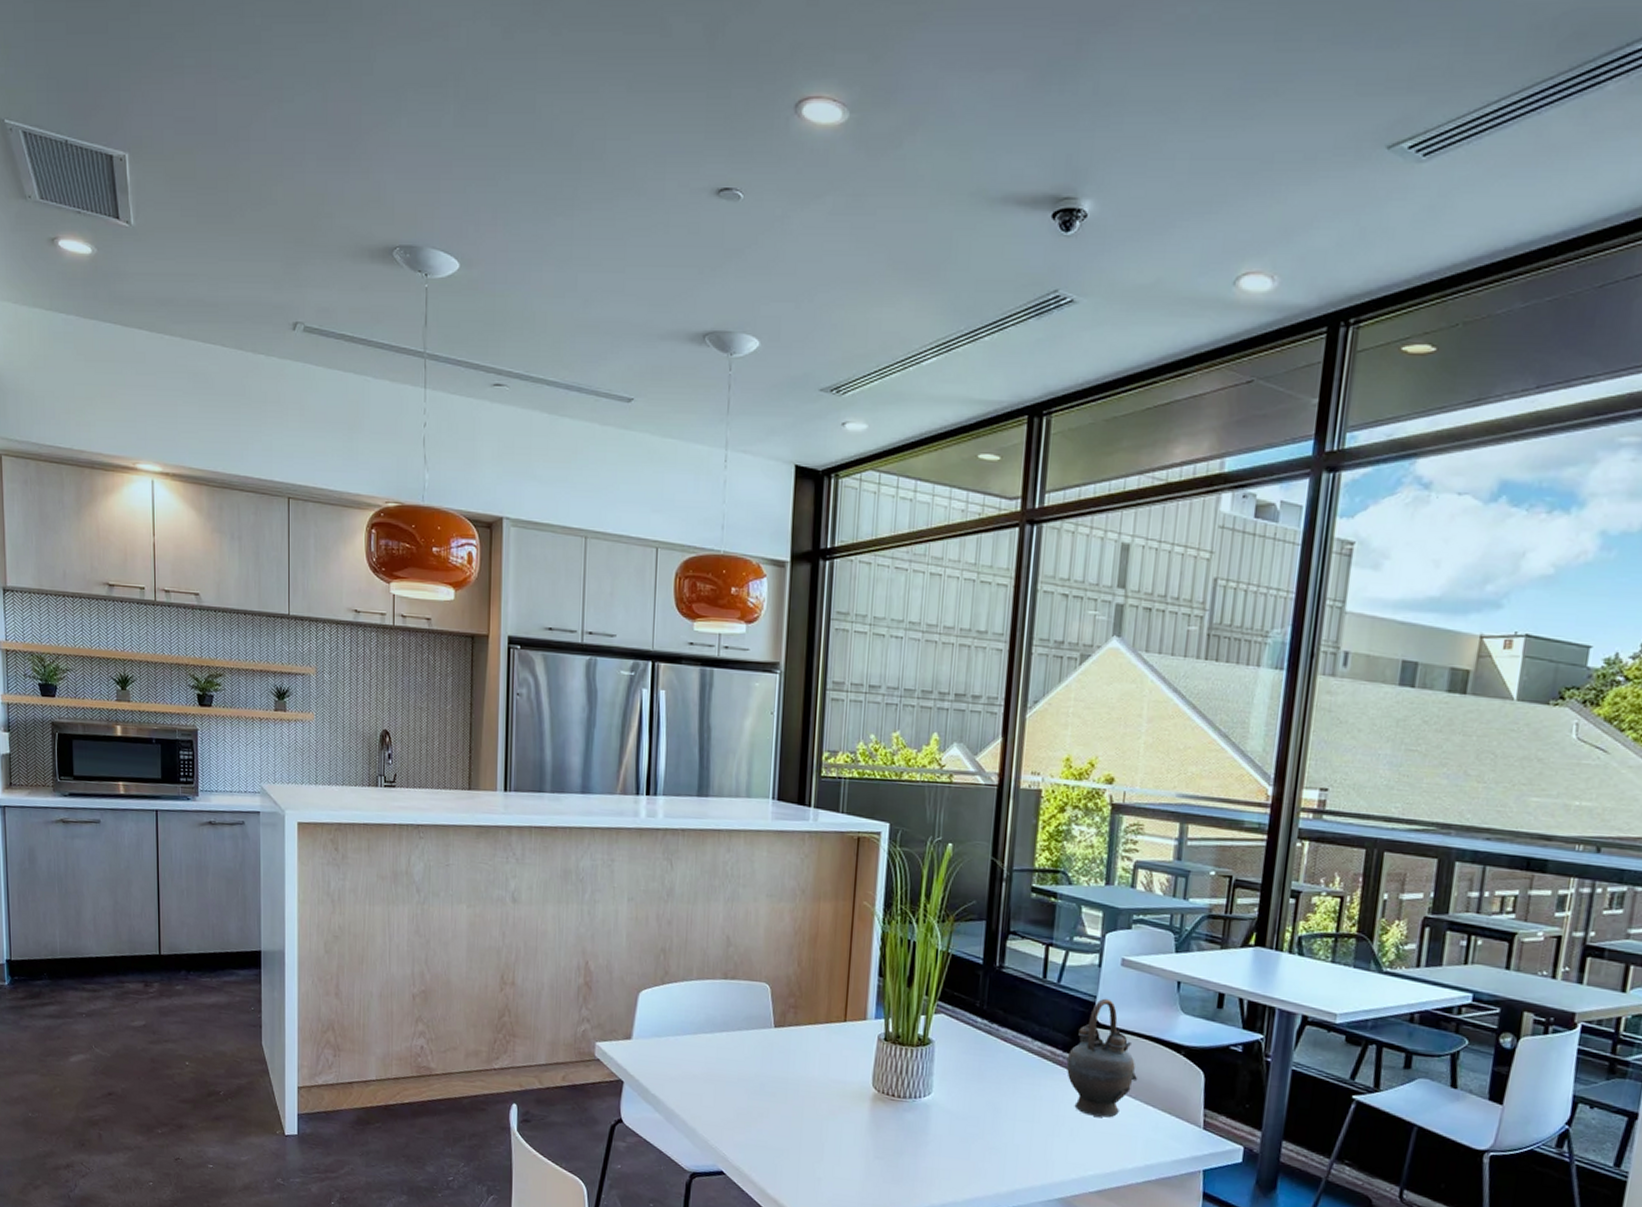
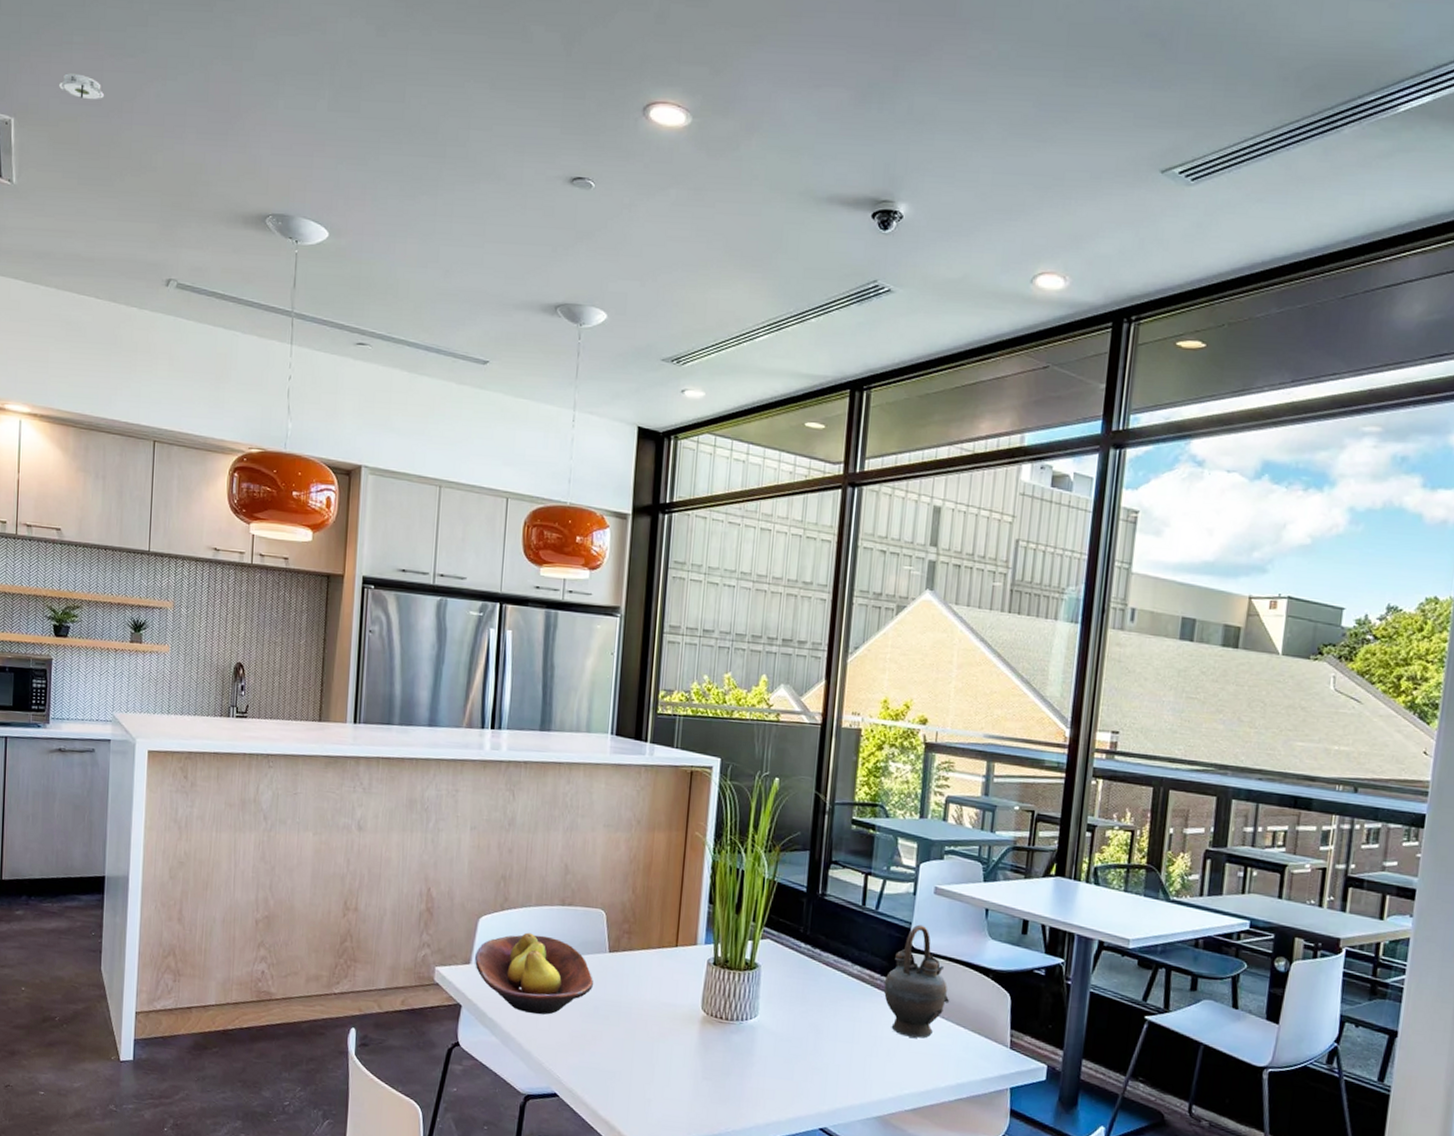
smoke detector: none [171,100,220,129] -> present [58,73,105,100]
fruit bowl: none [636,1007,760,1091] -> present [475,932,594,1015]

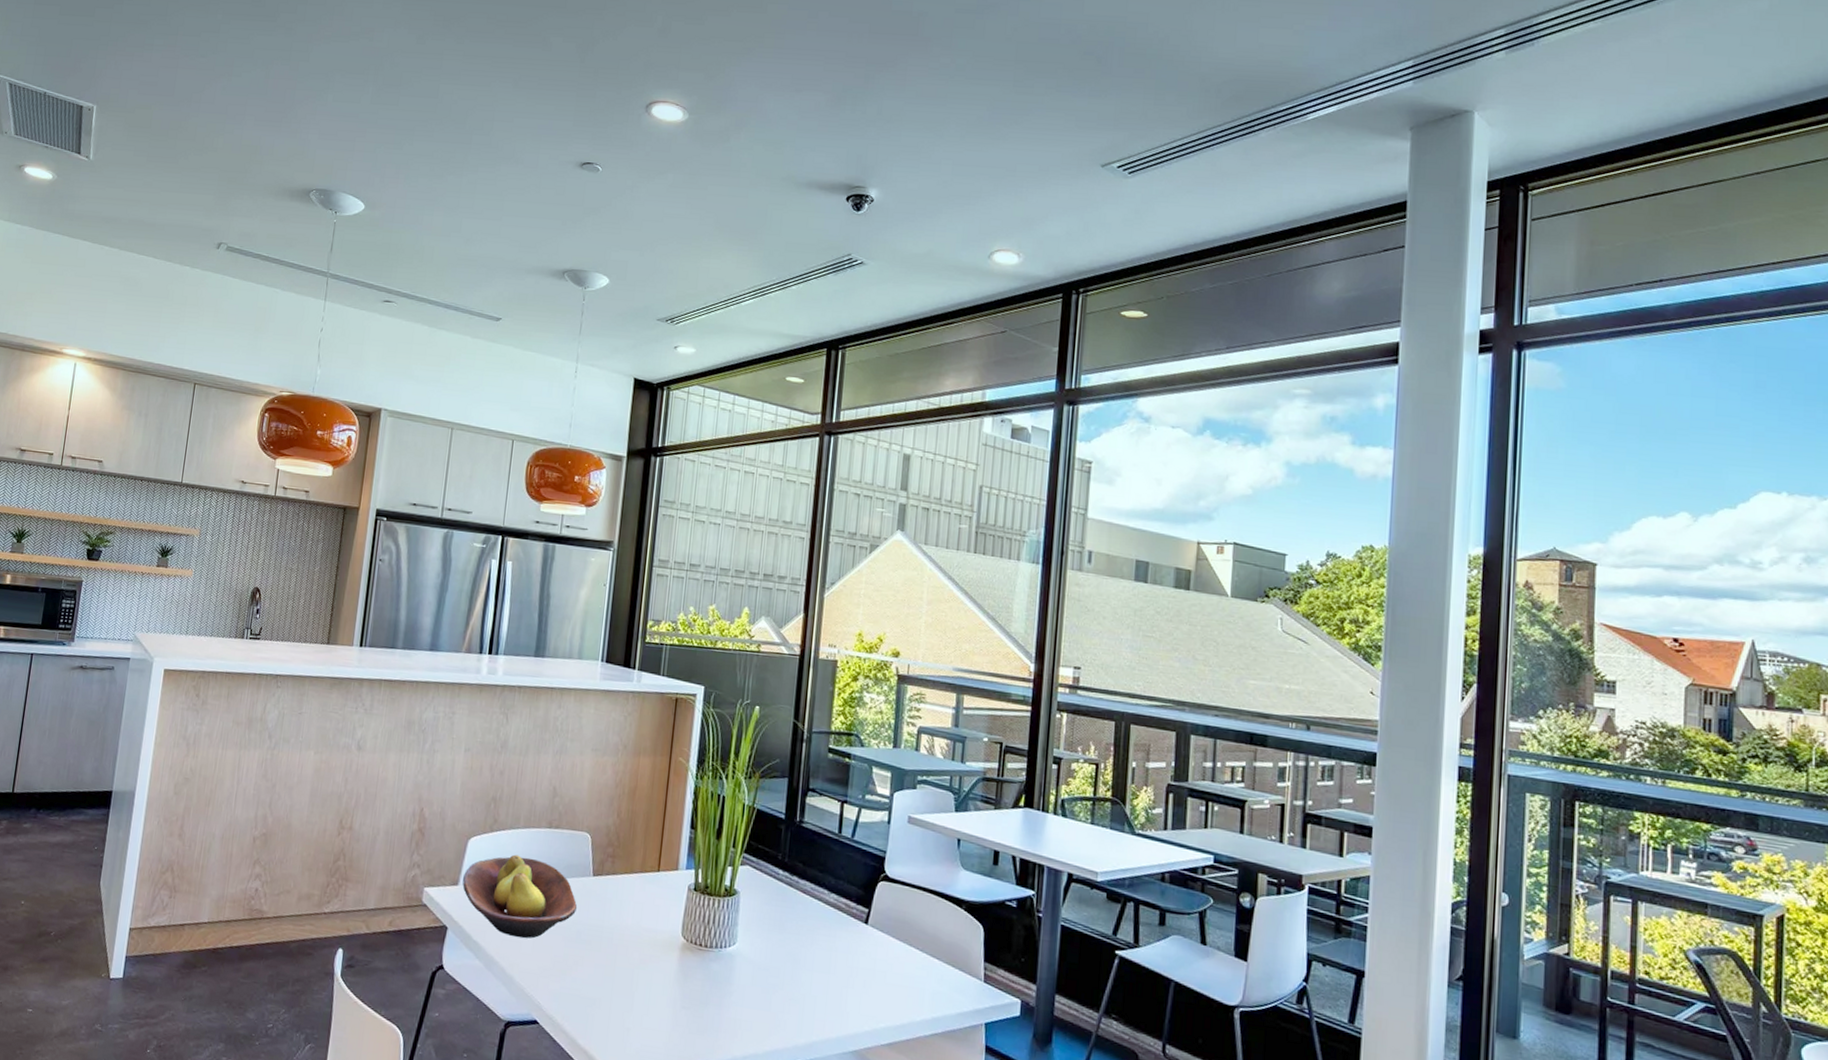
smoke detector: present [58,73,105,100] -> none [137,69,178,92]
teapot: present [884,924,950,1038] -> none [859,853,924,970]

